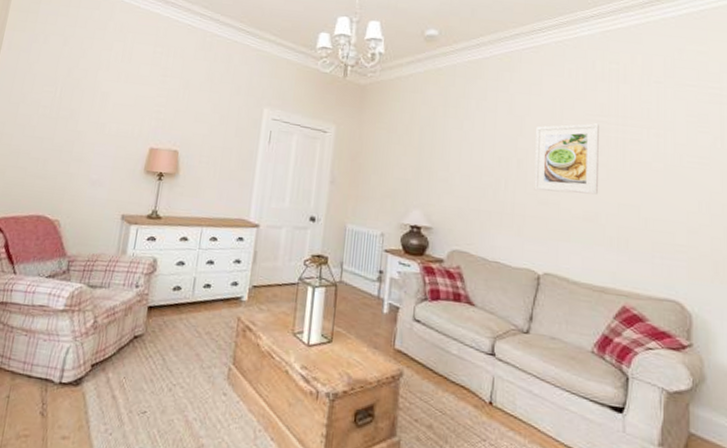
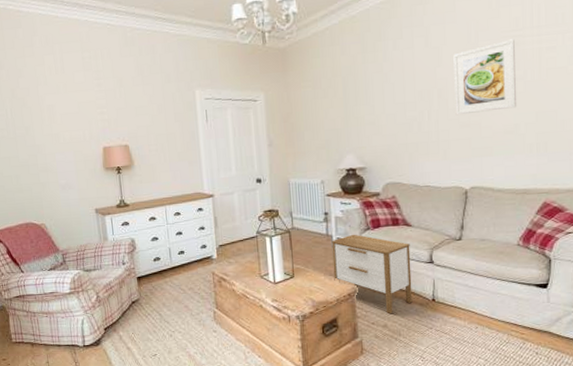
nightstand: none [378,302,471,411] -> present [331,234,413,313]

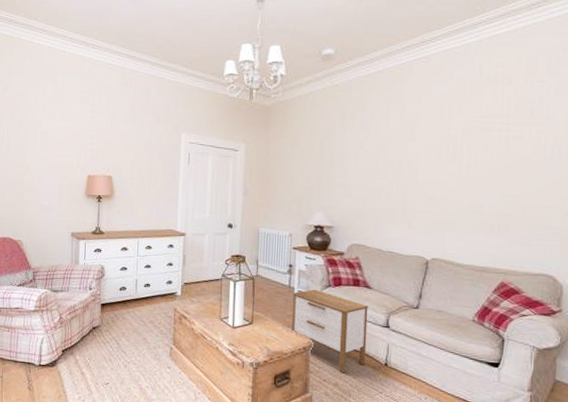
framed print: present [453,39,516,116] -> none [423,124,484,189]

